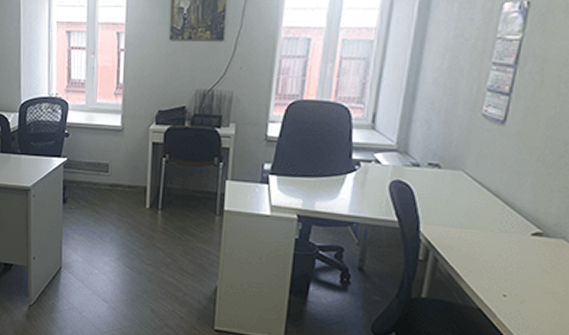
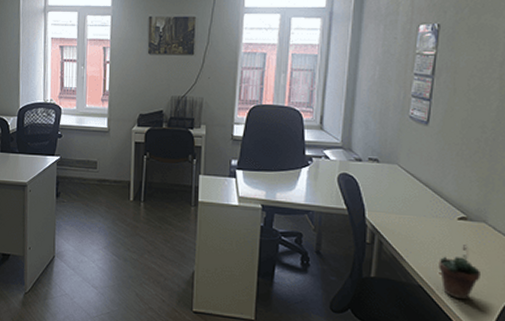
succulent plant: none [503,264,553,326] -> present [439,245,480,300]

